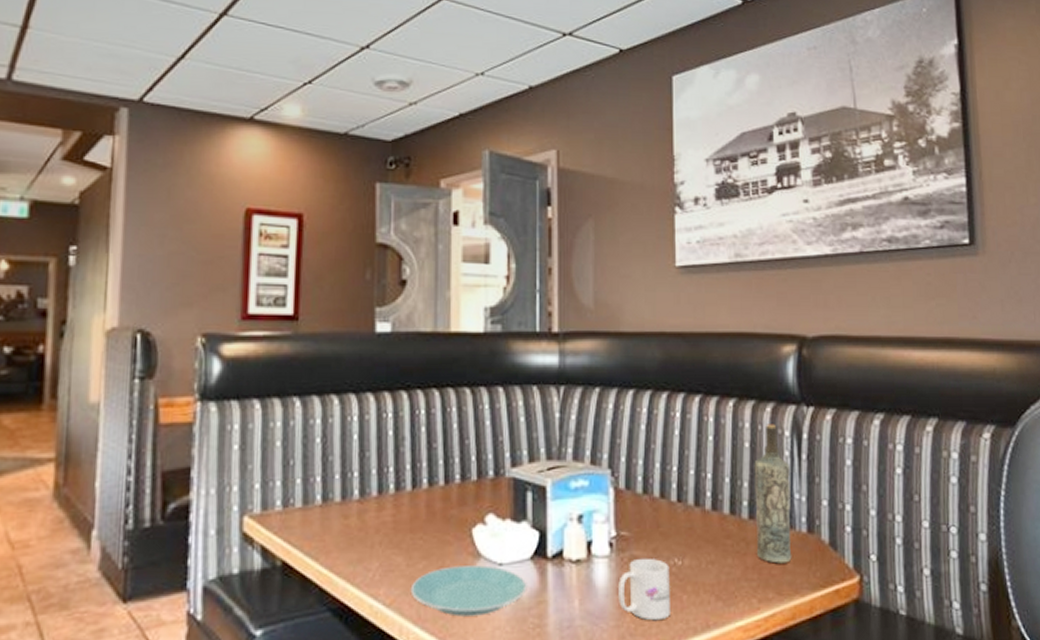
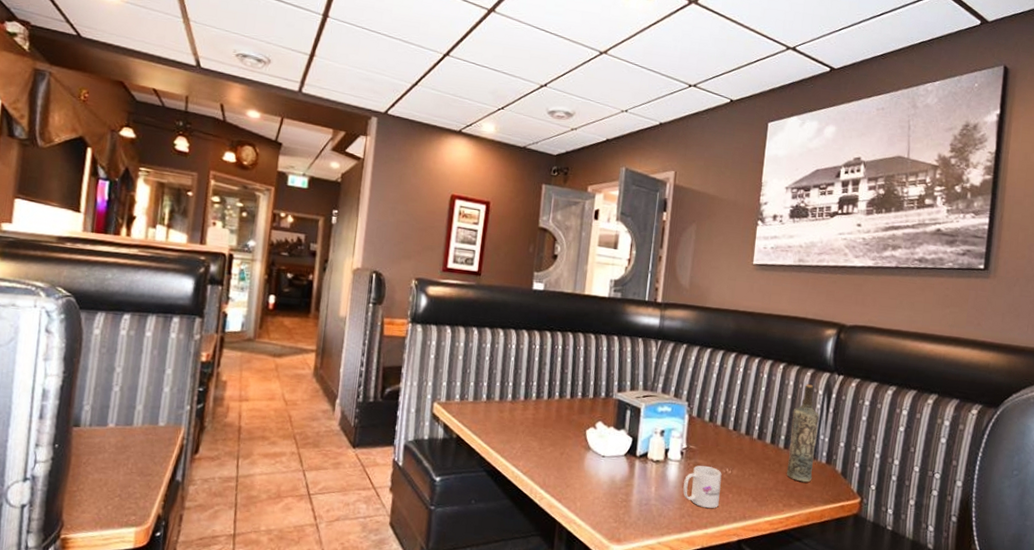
plate: present [410,565,527,617] -> none [540,453,620,489]

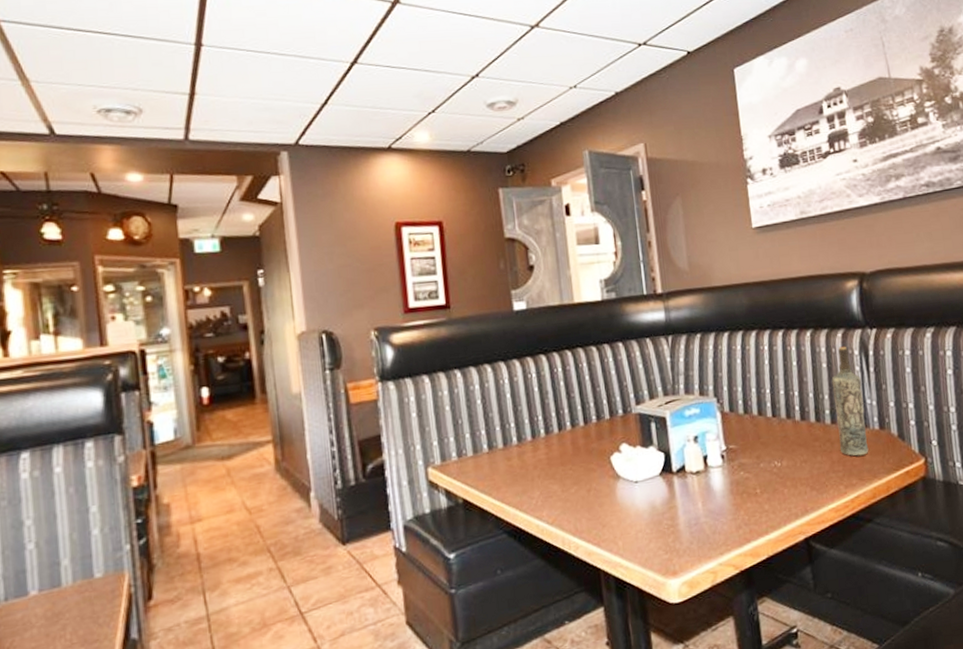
mug: present [683,465,722,509] -> none [732,463,776,512]

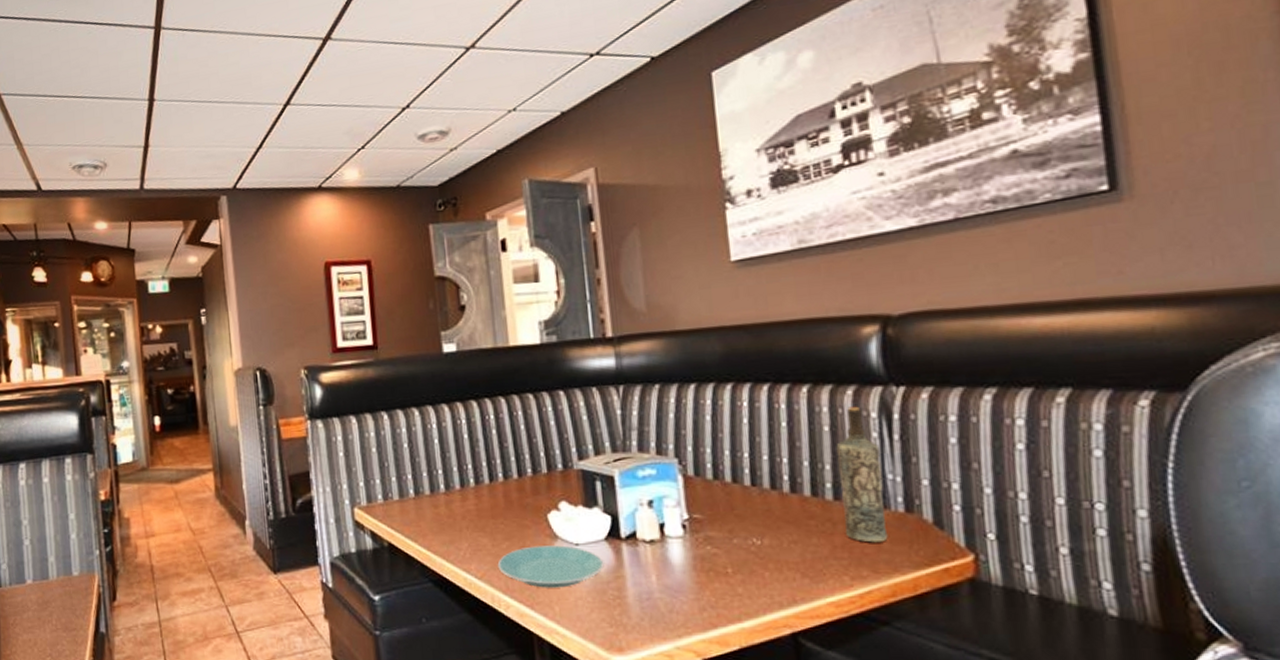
plate: none [567,484,660,526] -> present [497,545,604,588]

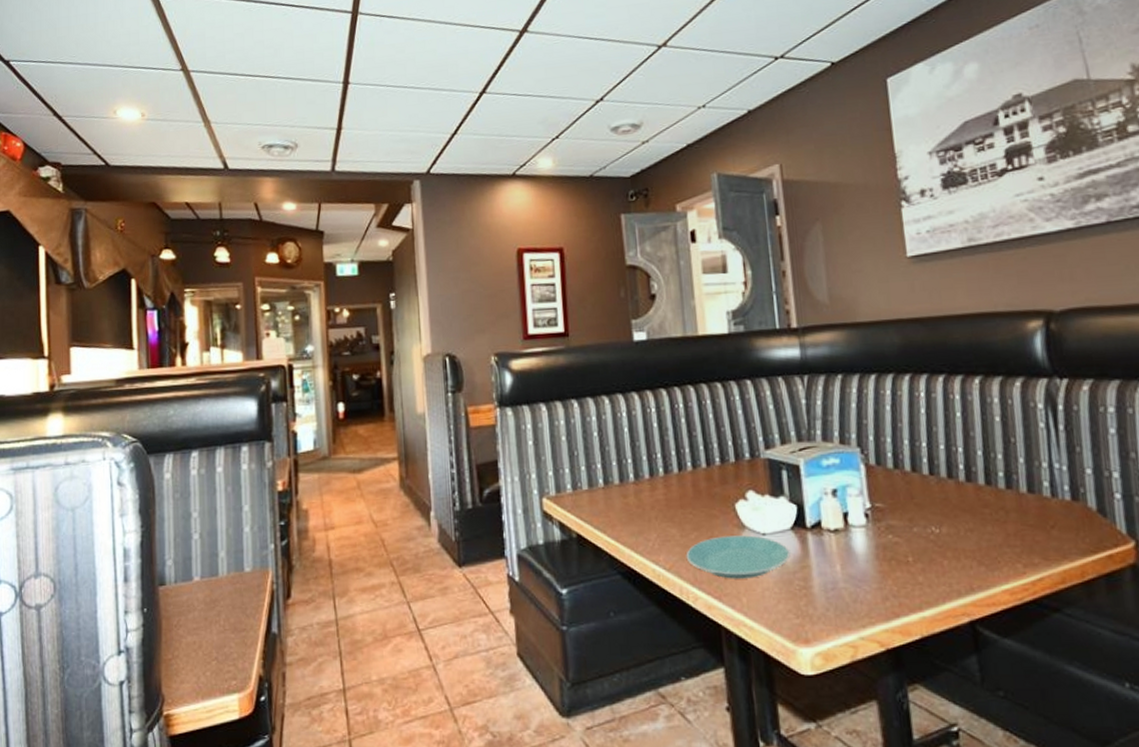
bottle: present [836,406,888,543] -> none [1007,397,1057,531]

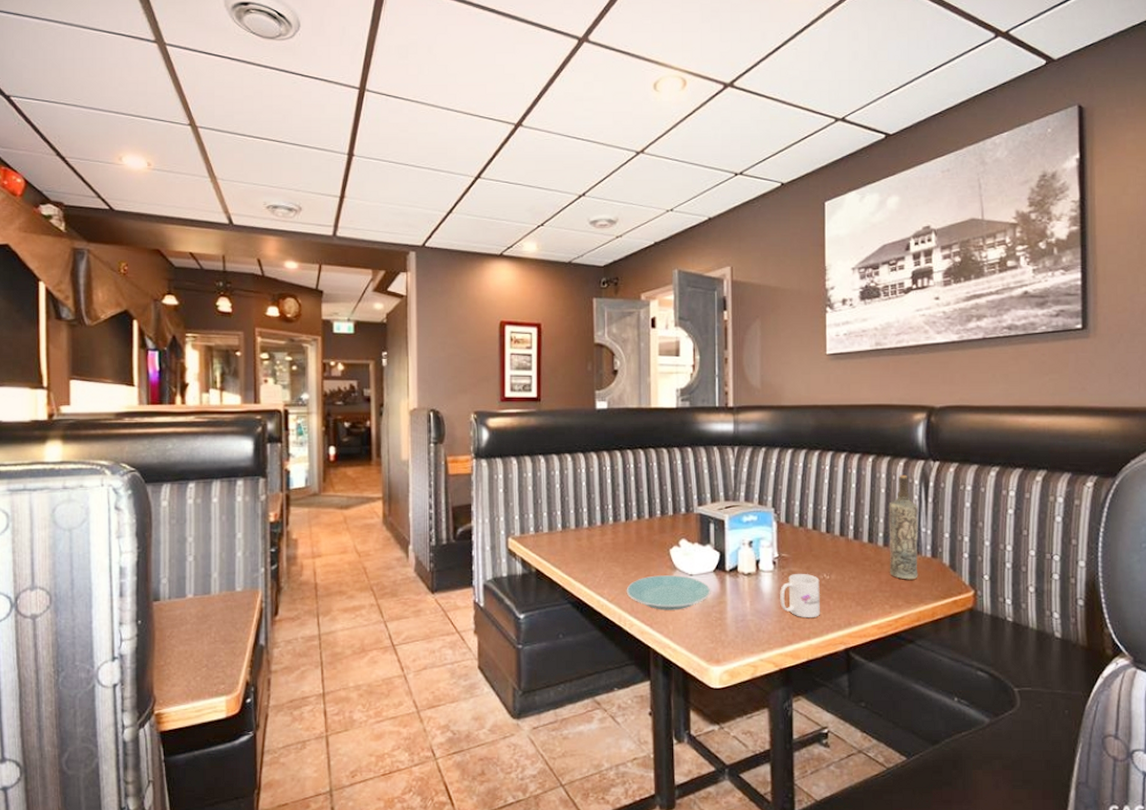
mug: none [877,527,932,584] -> present [780,573,820,619]
bottle: none [1007,397,1057,531] -> present [888,475,918,580]

